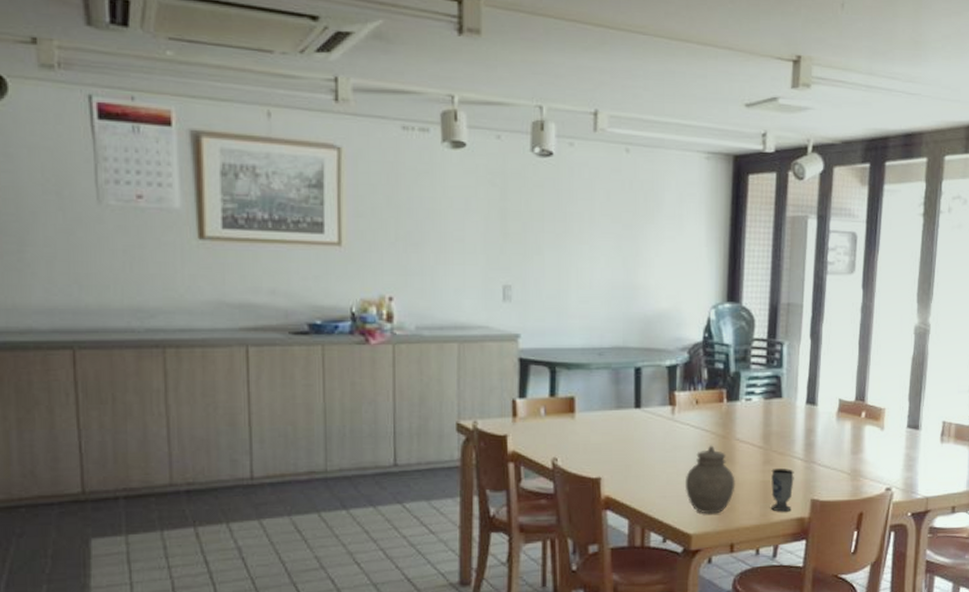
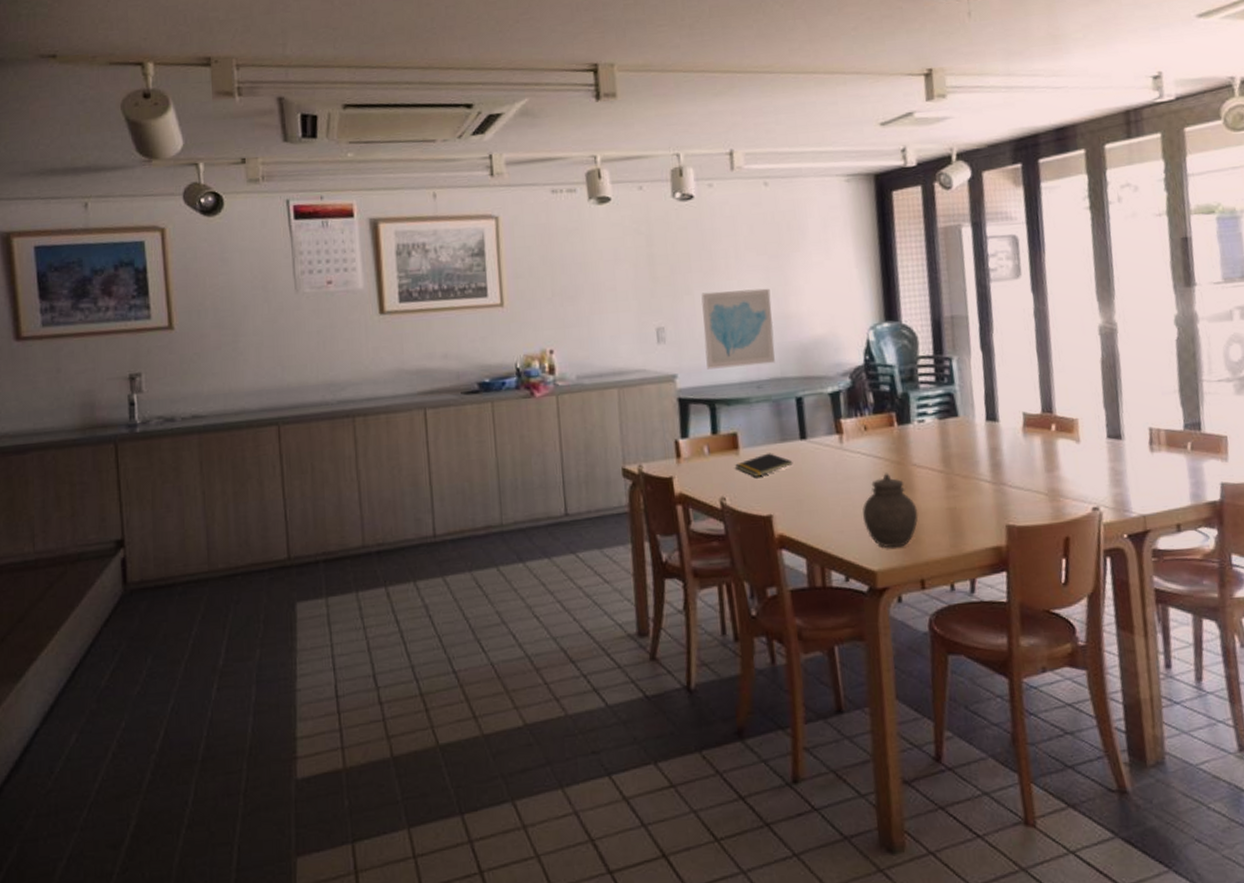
wall art: none [551,254,621,332] -> present [701,288,775,370]
notepad: none [570,419,626,441] -> present [735,453,793,477]
cup: present [771,469,794,512] -> none [956,493,985,542]

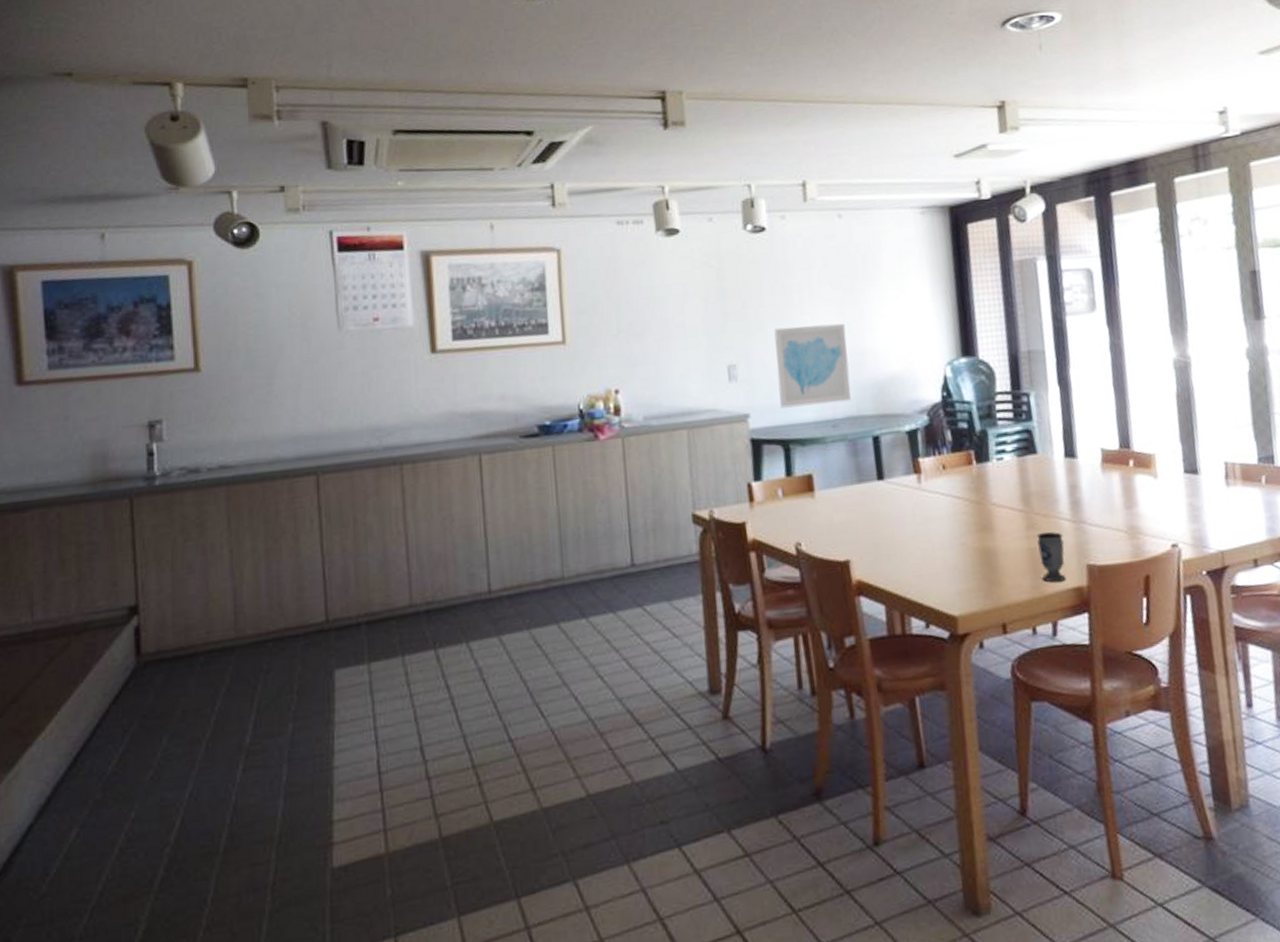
notepad: present [735,453,793,477] -> none [811,494,871,521]
jar: present [862,473,918,548] -> none [941,513,999,592]
cup: none [956,493,985,542] -> present [1037,532,1066,583]

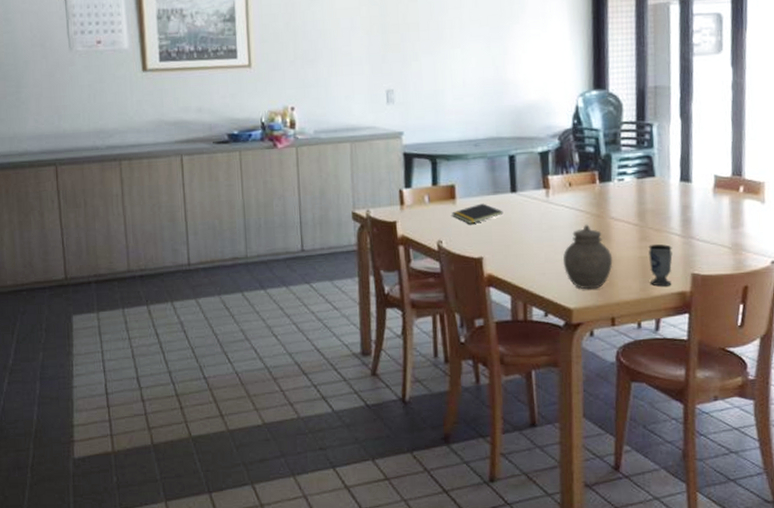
wall art: present [774,323,851,408] -> none [428,56,492,128]
notepad: none [811,494,871,521] -> present [452,203,503,224]
jar: none [941,513,999,592] -> present [562,224,613,290]

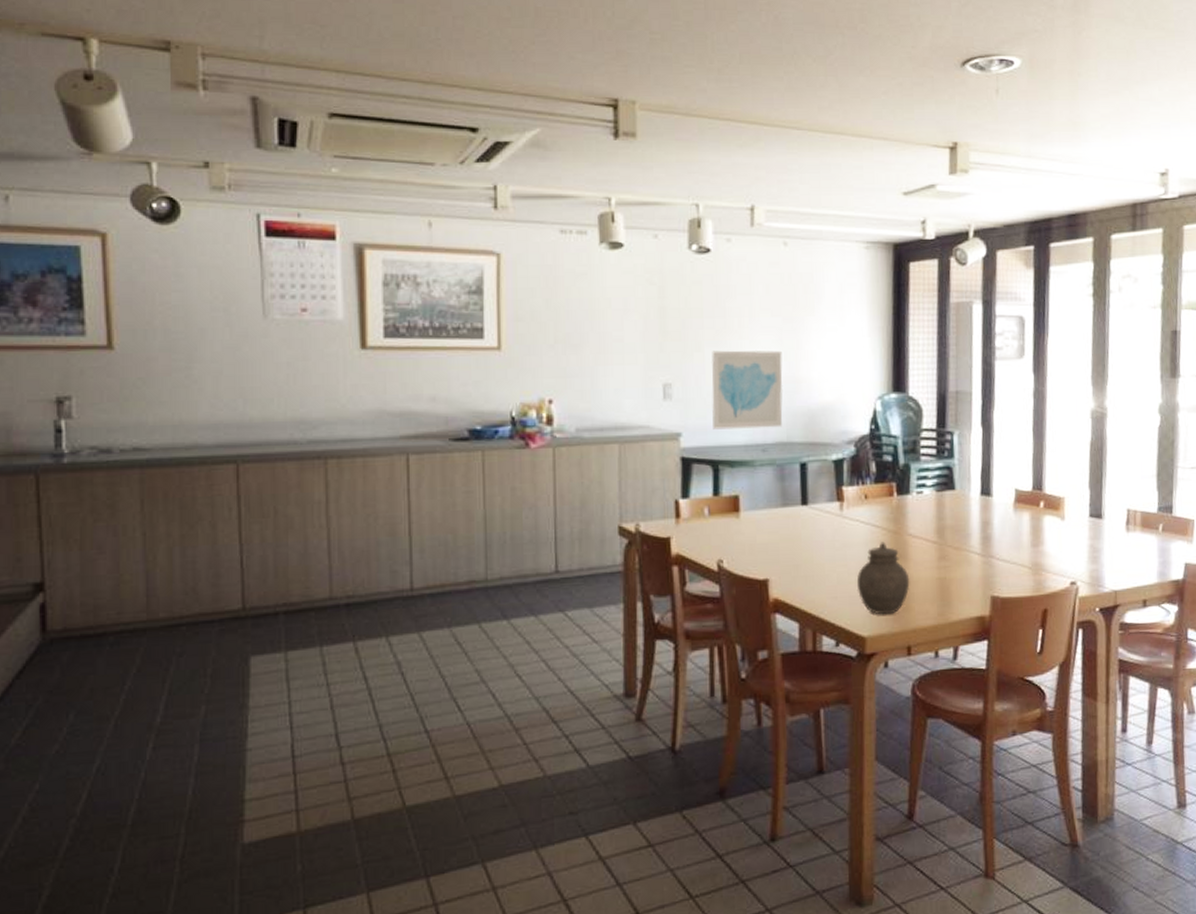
wall art: none [428,56,492,128] -> present [712,350,783,430]
notepad: present [452,203,503,224] -> none [735,517,793,541]
cup: present [648,244,673,287] -> none [947,564,972,611]

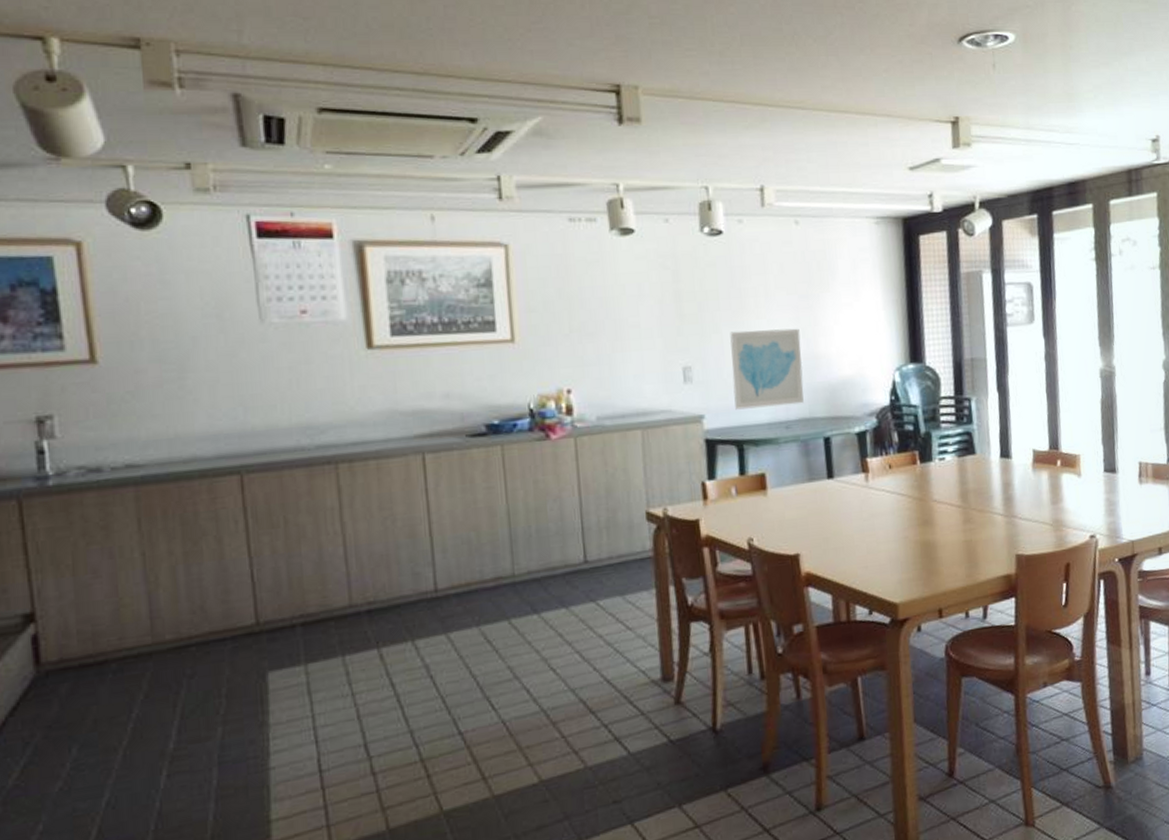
jar: present [856,541,910,615] -> none [885,509,938,581]

